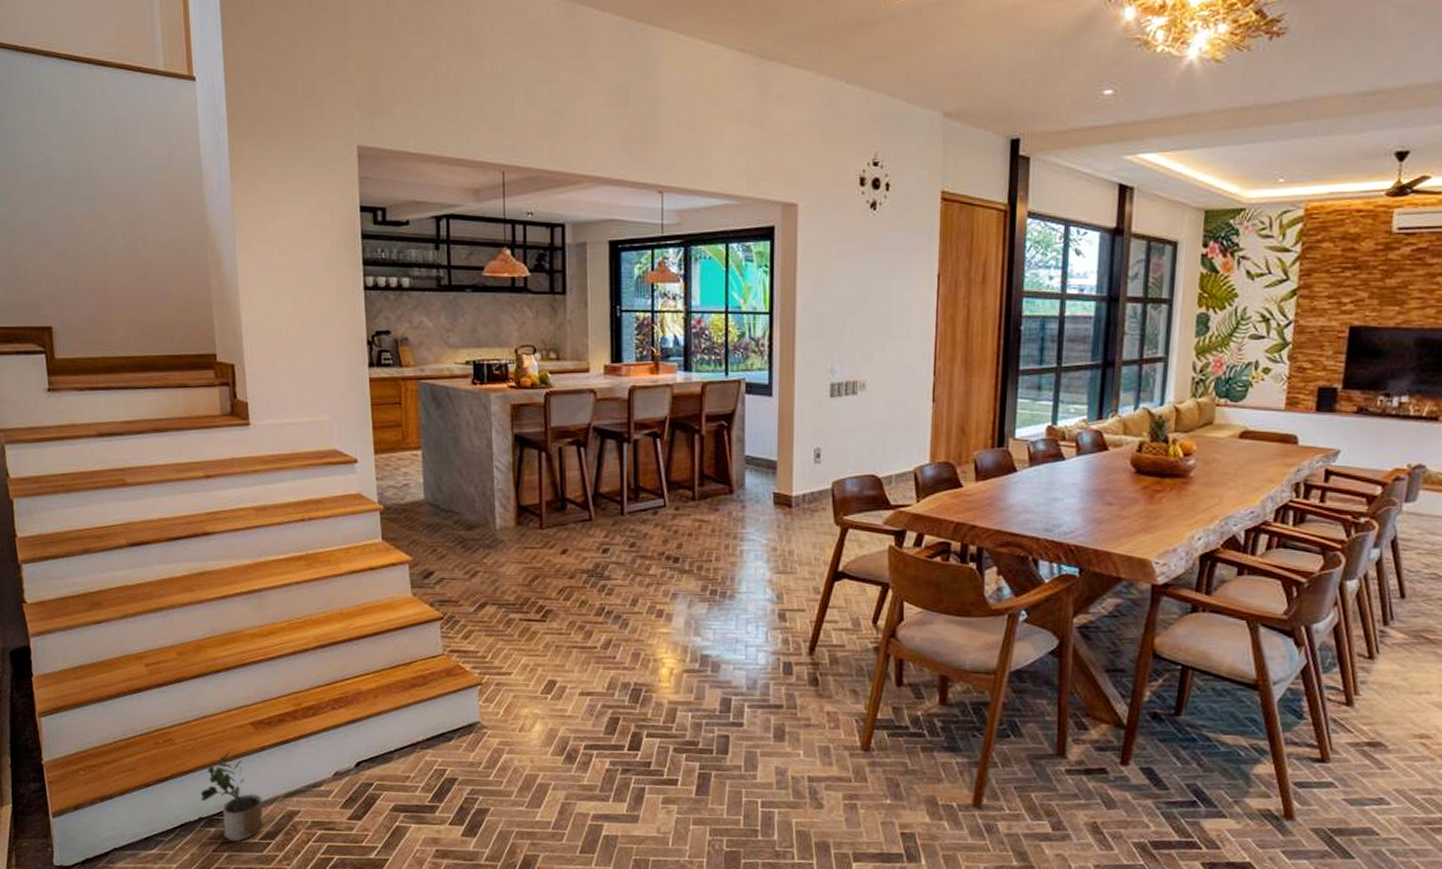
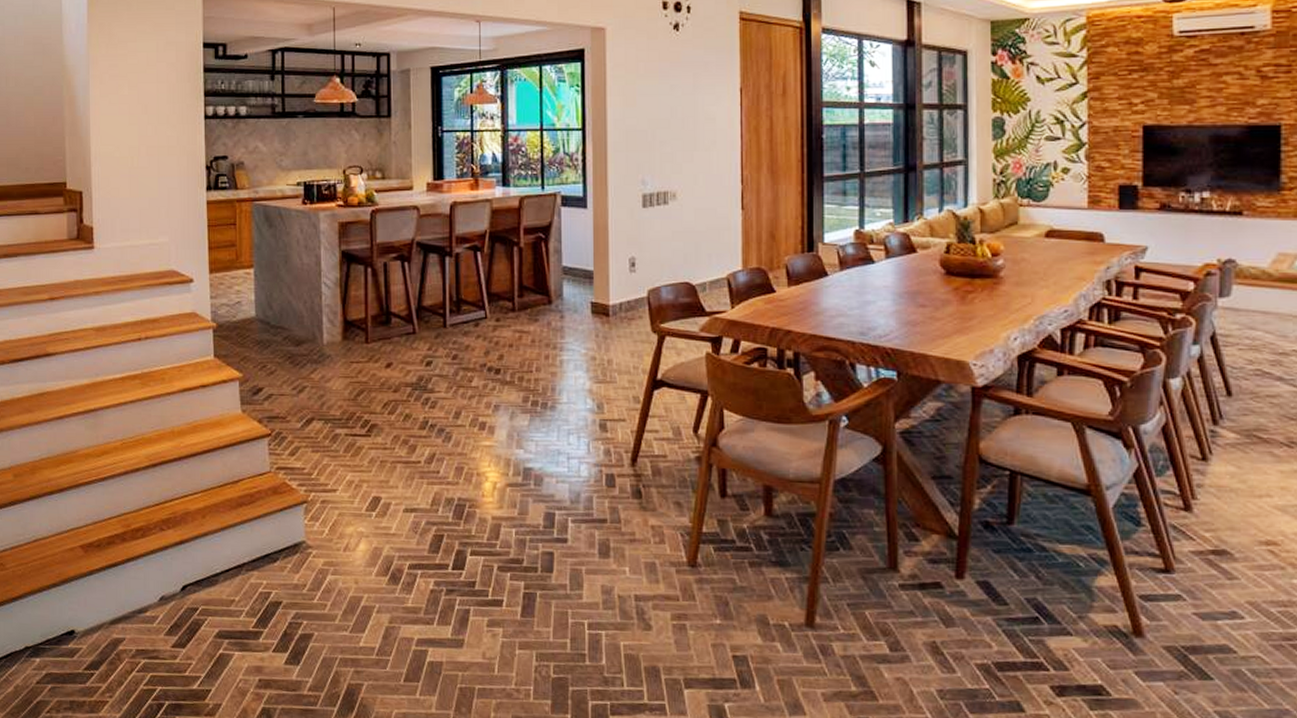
potted plant: present [200,751,264,842] -> none [28,576,89,673]

